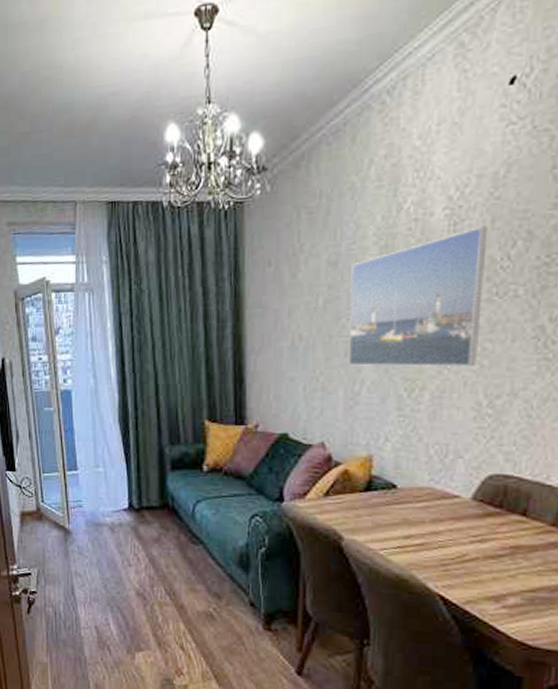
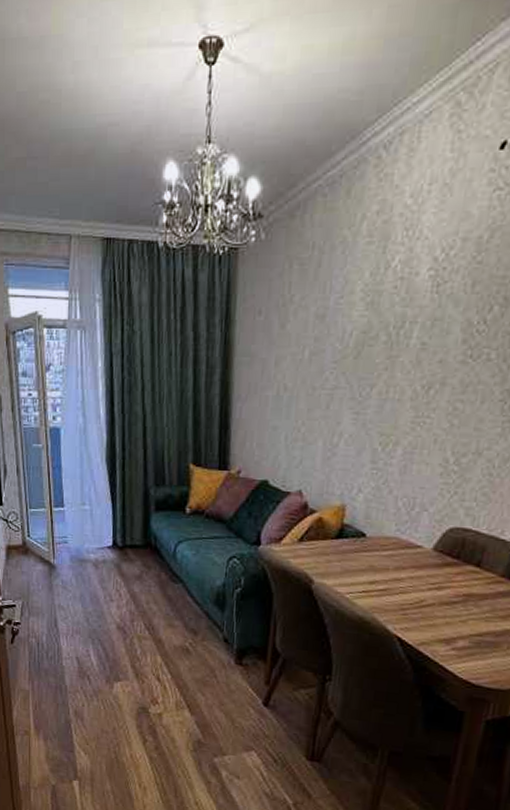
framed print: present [348,226,488,367] -> none [328,289,469,426]

